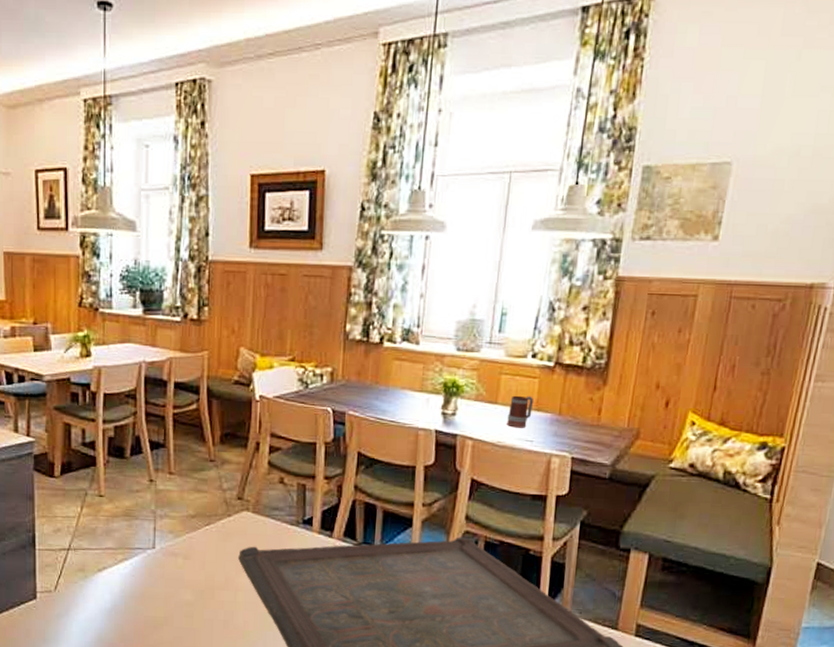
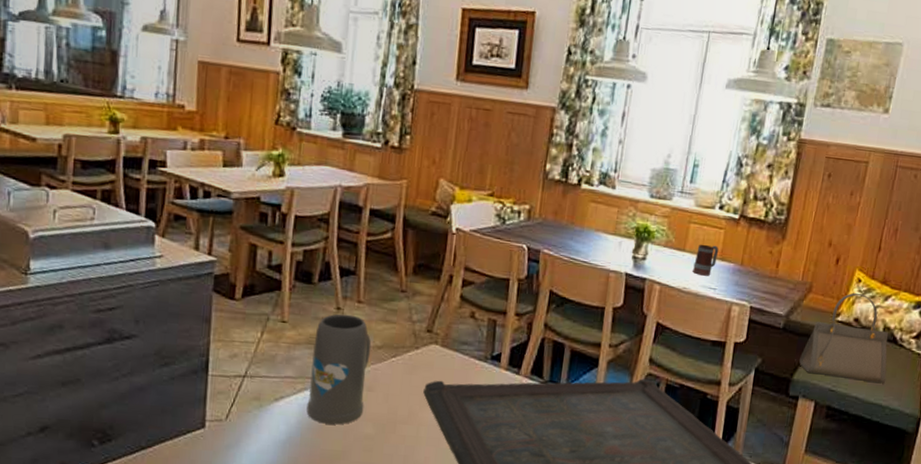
beer mug: none [128,486,185,592] -> present [306,313,372,425]
handbag: none [629,436,730,532] -> present [799,292,889,384]

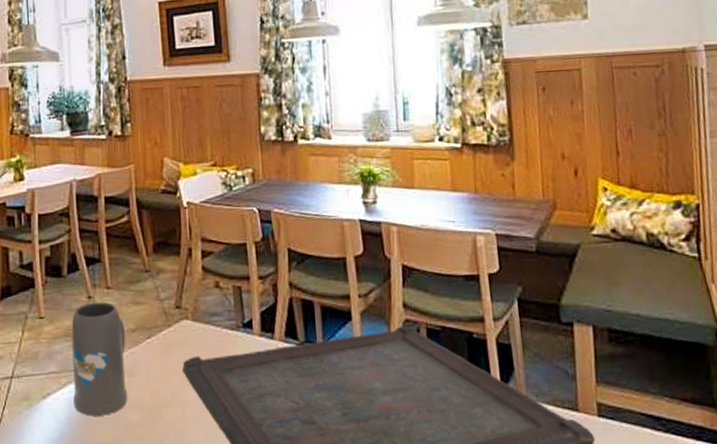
beer mug: present [693,244,719,276] -> none [426,177,449,210]
handbag: present [799,292,889,384] -> none [563,202,666,296]

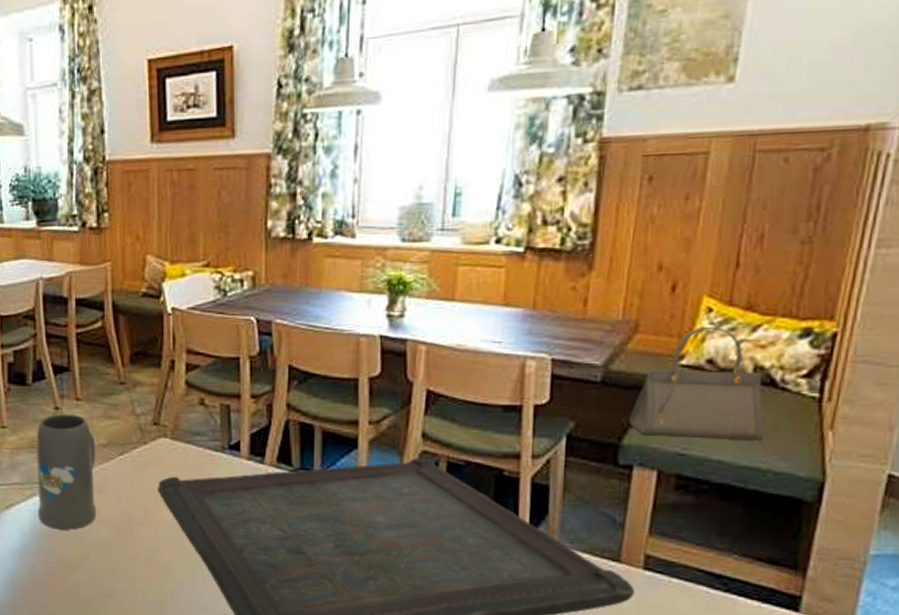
handbag: none [563,202,666,296] -> present [629,326,765,441]

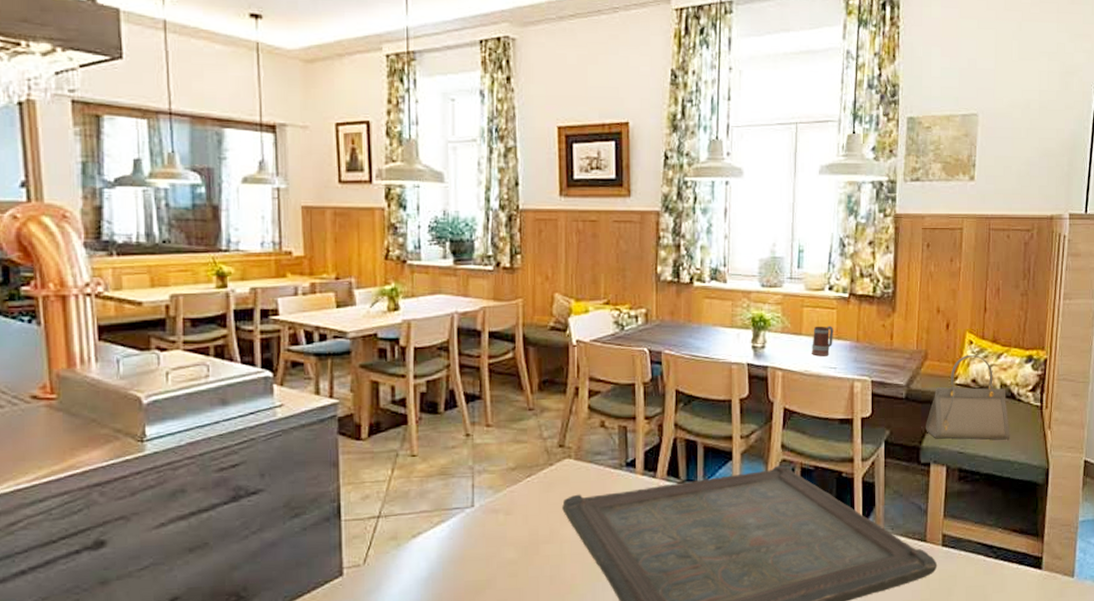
beer mug: present [36,414,97,530] -> none [446,440,505,555]
beer mug: none [468,289,501,328] -> present [812,325,834,357]

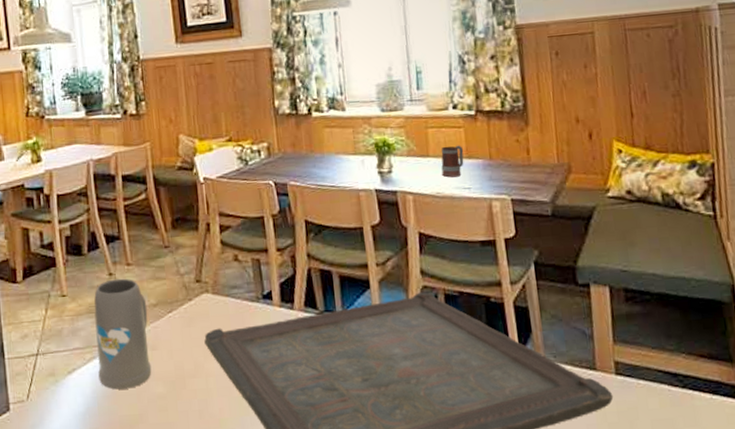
beer mug: none [446,440,505,555] -> present [94,278,152,390]
handbag: present [926,354,1011,440] -> none [579,164,682,257]

